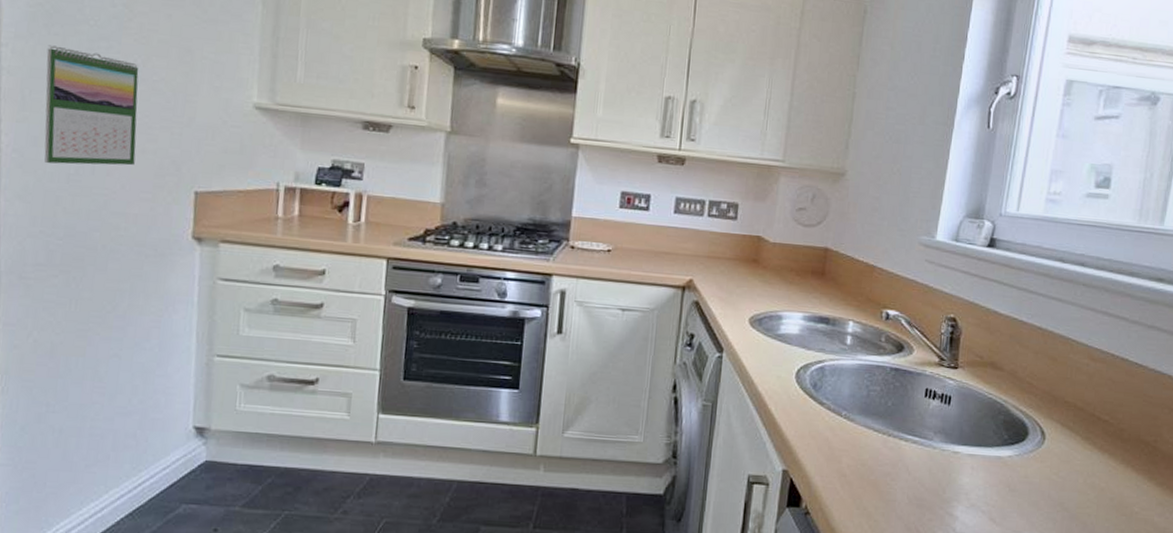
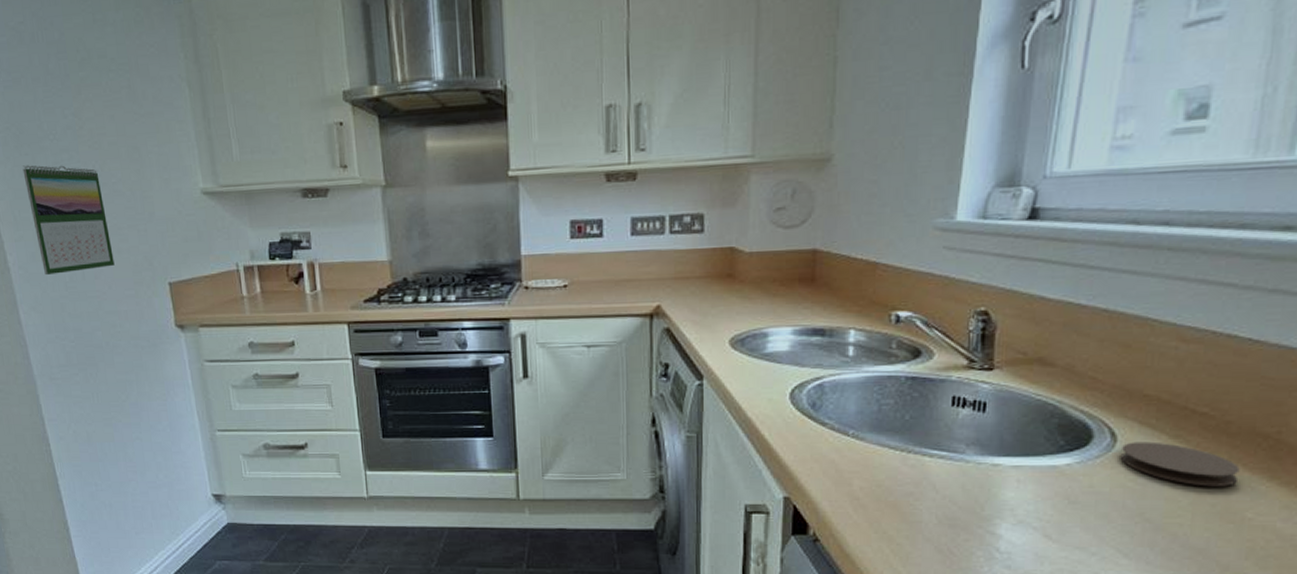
coaster: none [1047,440,1130,484] -> present [1120,441,1240,487]

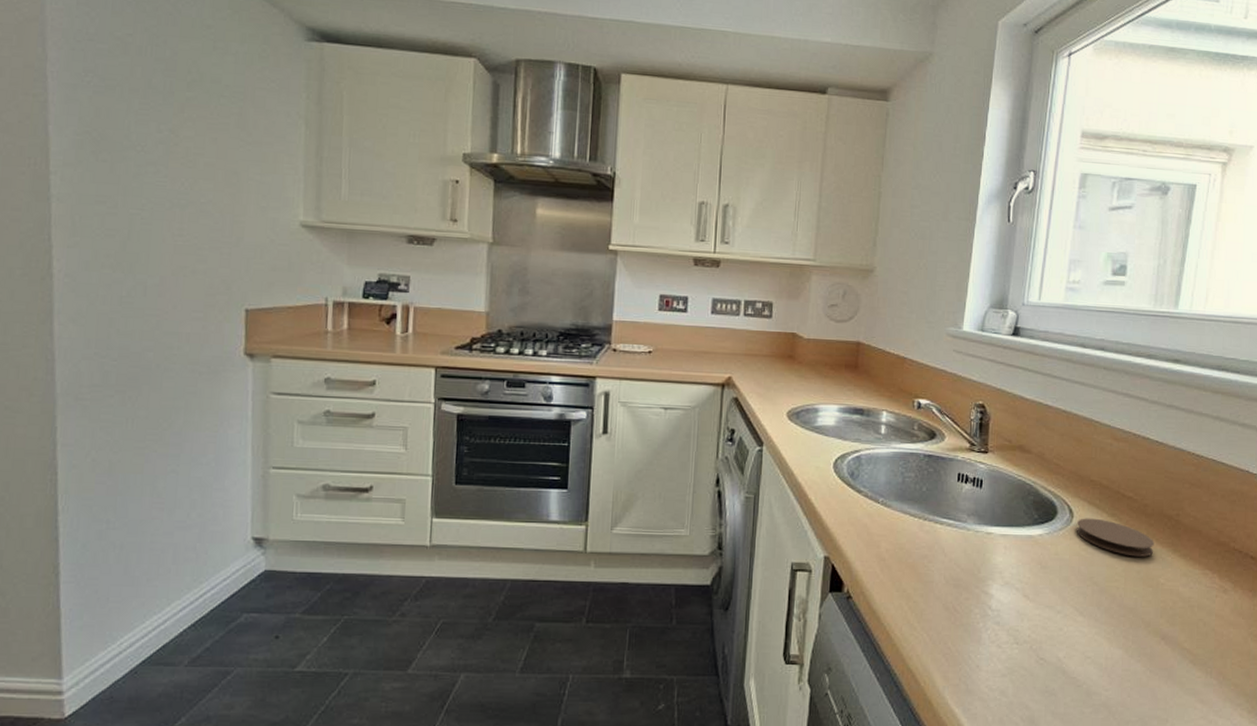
calendar: present [22,165,115,276] -> none [95,171,187,287]

